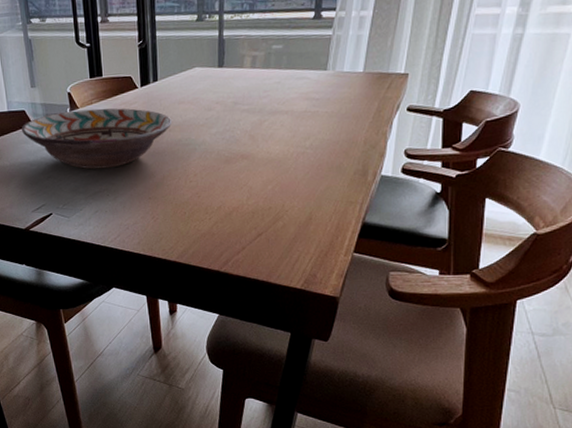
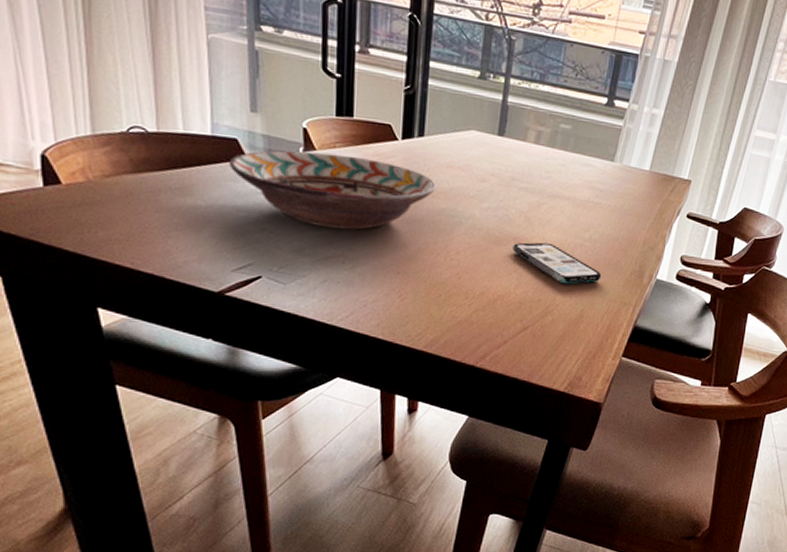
smartphone: none [241,155,326,191] -> present [513,242,602,284]

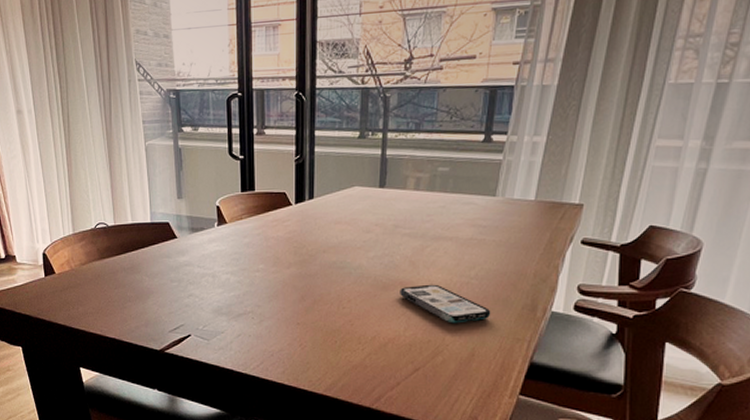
decorative bowl: present [228,150,437,230] -> none [163,224,327,289]

